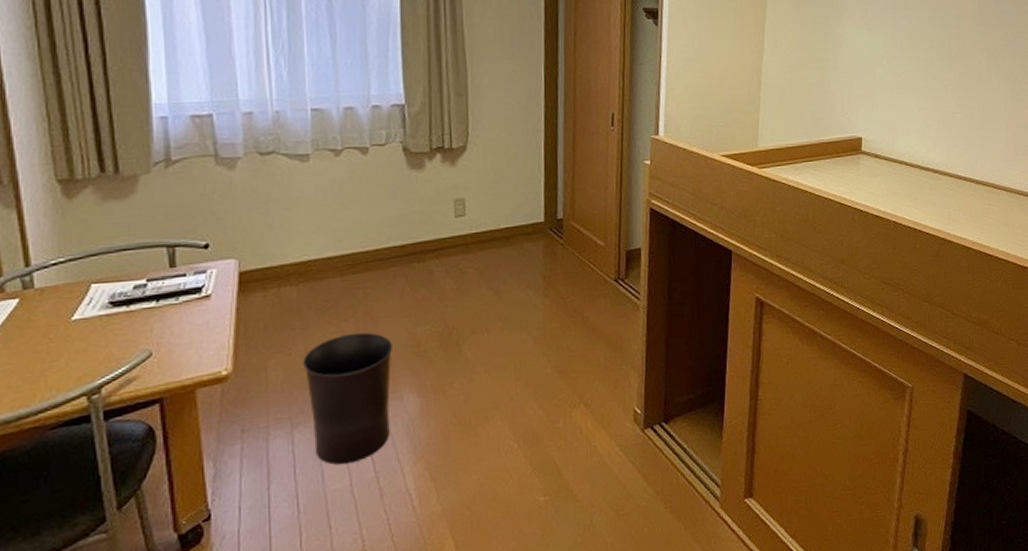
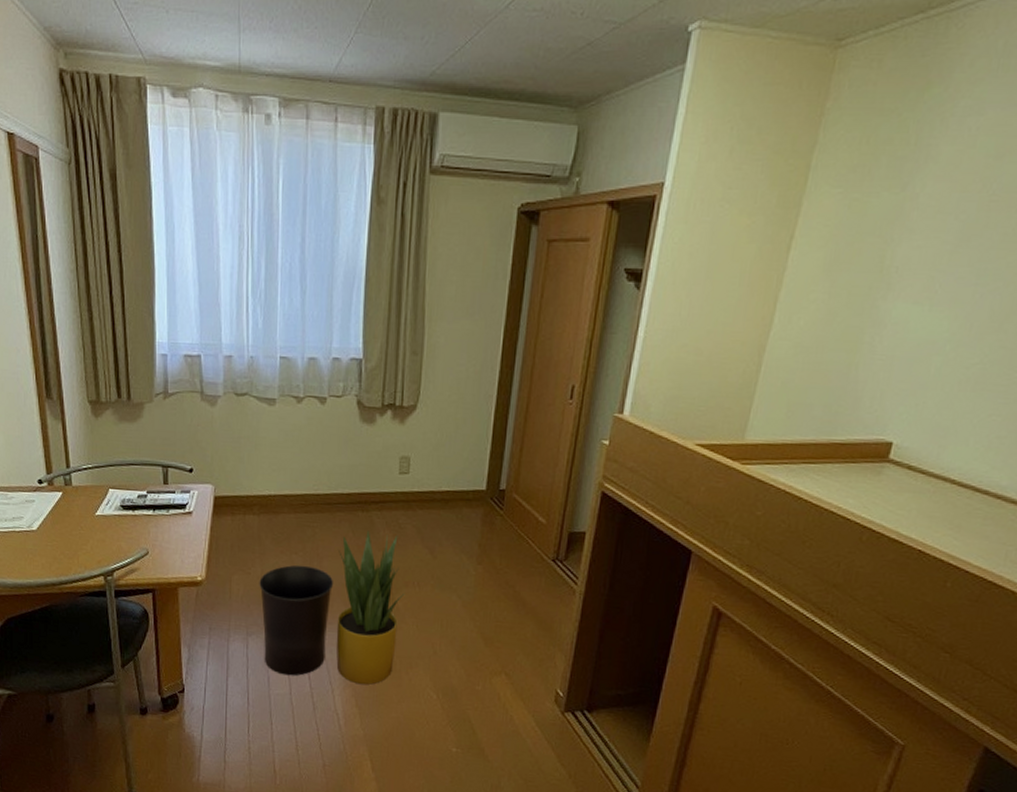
planter: none [396,281,473,454] -> present [336,530,405,685]

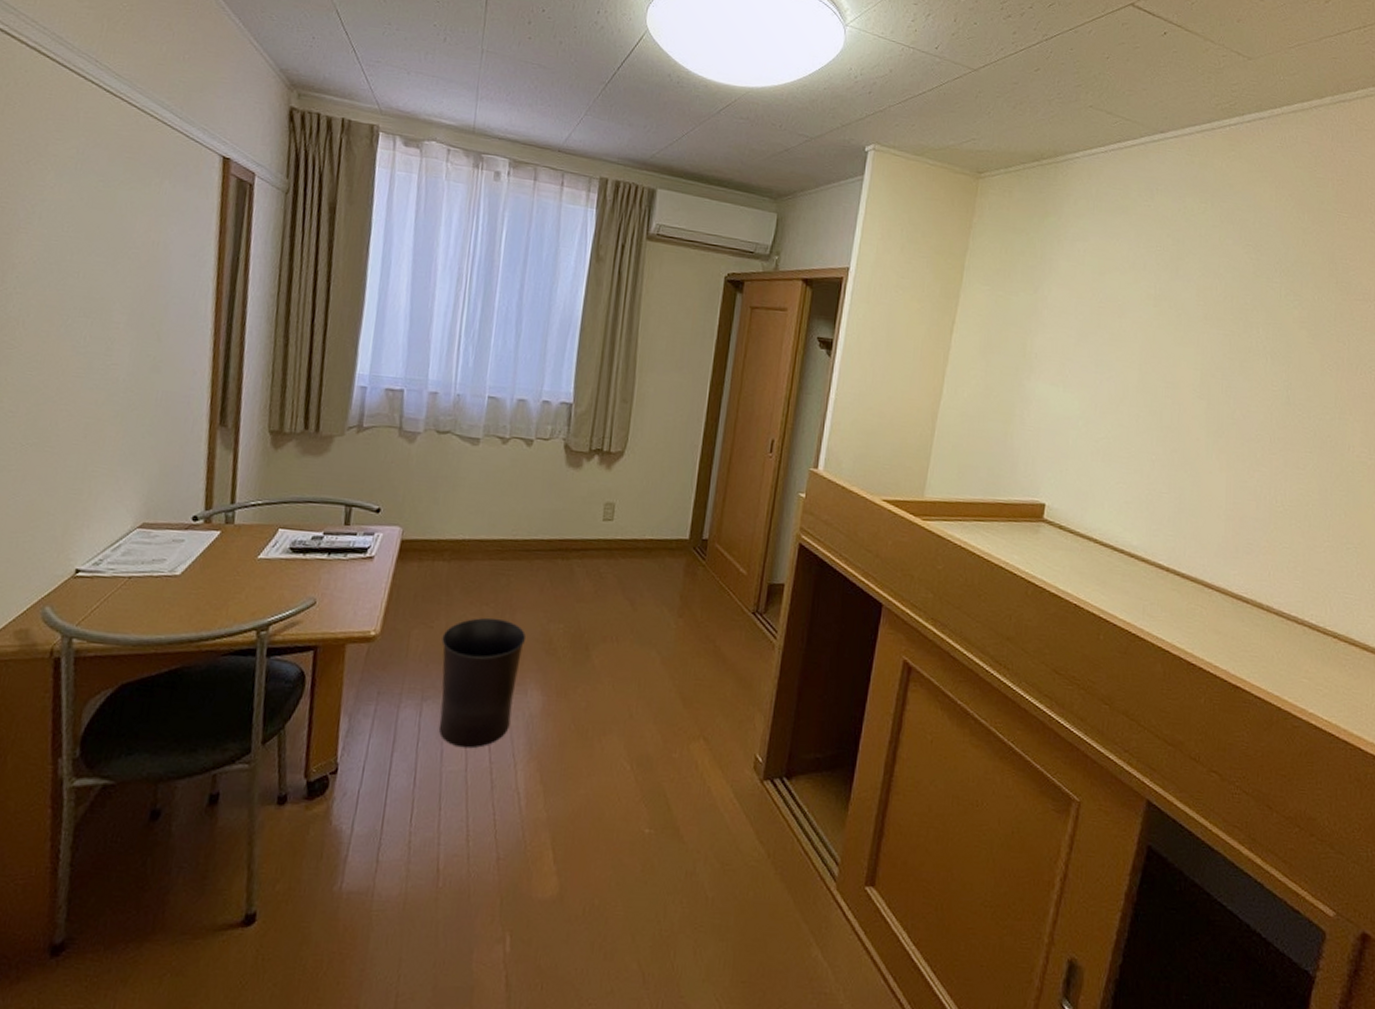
planter: present [336,530,405,685] -> none [522,580,602,757]

